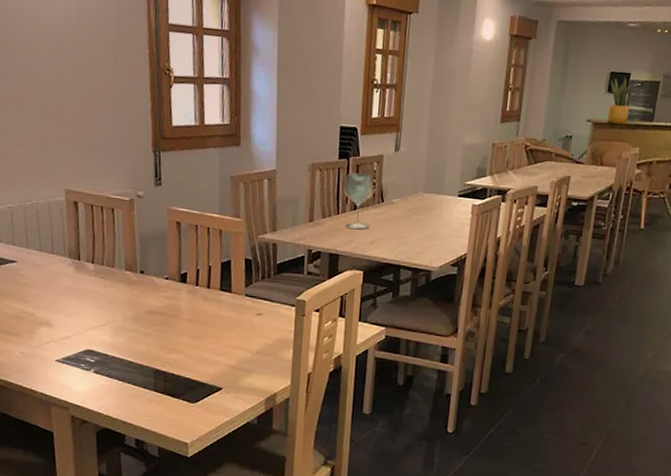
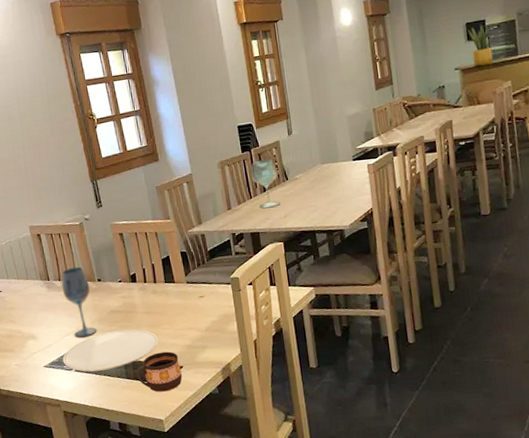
plate: none [80,334,200,378] -> present [62,329,159,372]
wineglass: none [94,250,129,335] -> present [61,266,97,338]
cup: none [167,368,220,413] -> present [136,351,182,392]

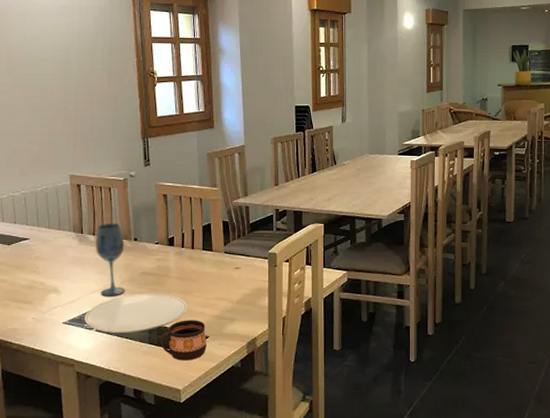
wine glass: present [251,159,281,209] -> none [302,142,327,189]

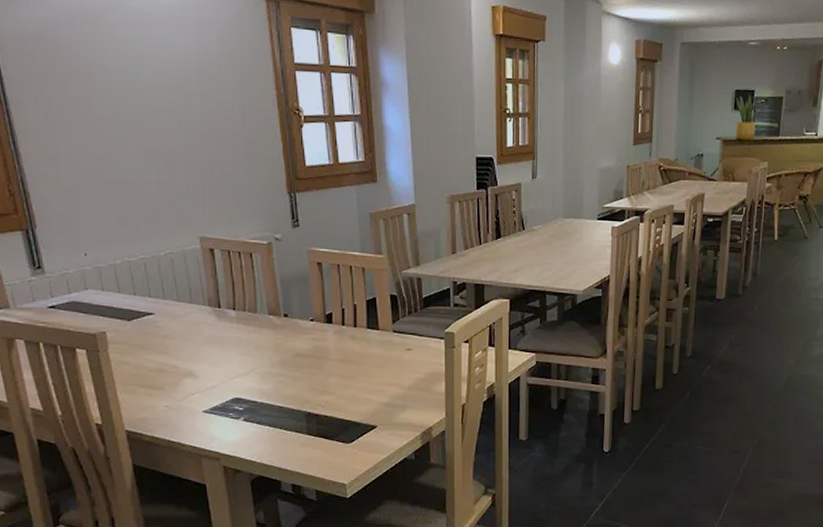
plate: present [84,293,188,333] -> none [228,378,351,422]
wineglass: present [95,223,126,296] -> none [236,295,277,381]
cup: present [160,320,207,361] -> none [320,408,374,453]

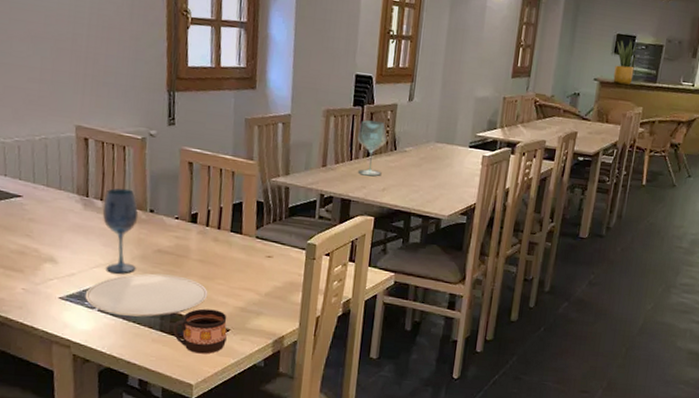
plate: none [228,378,351,422] -> present [85,273,208,317]
wineglass: none [236,295,277,381] -> present [102,188,139,274]
cup: none [320,408,374,453] -> present [173,308,227,354]
wine glass: none [484,201,514,259] -> present [357,120,387,177]

